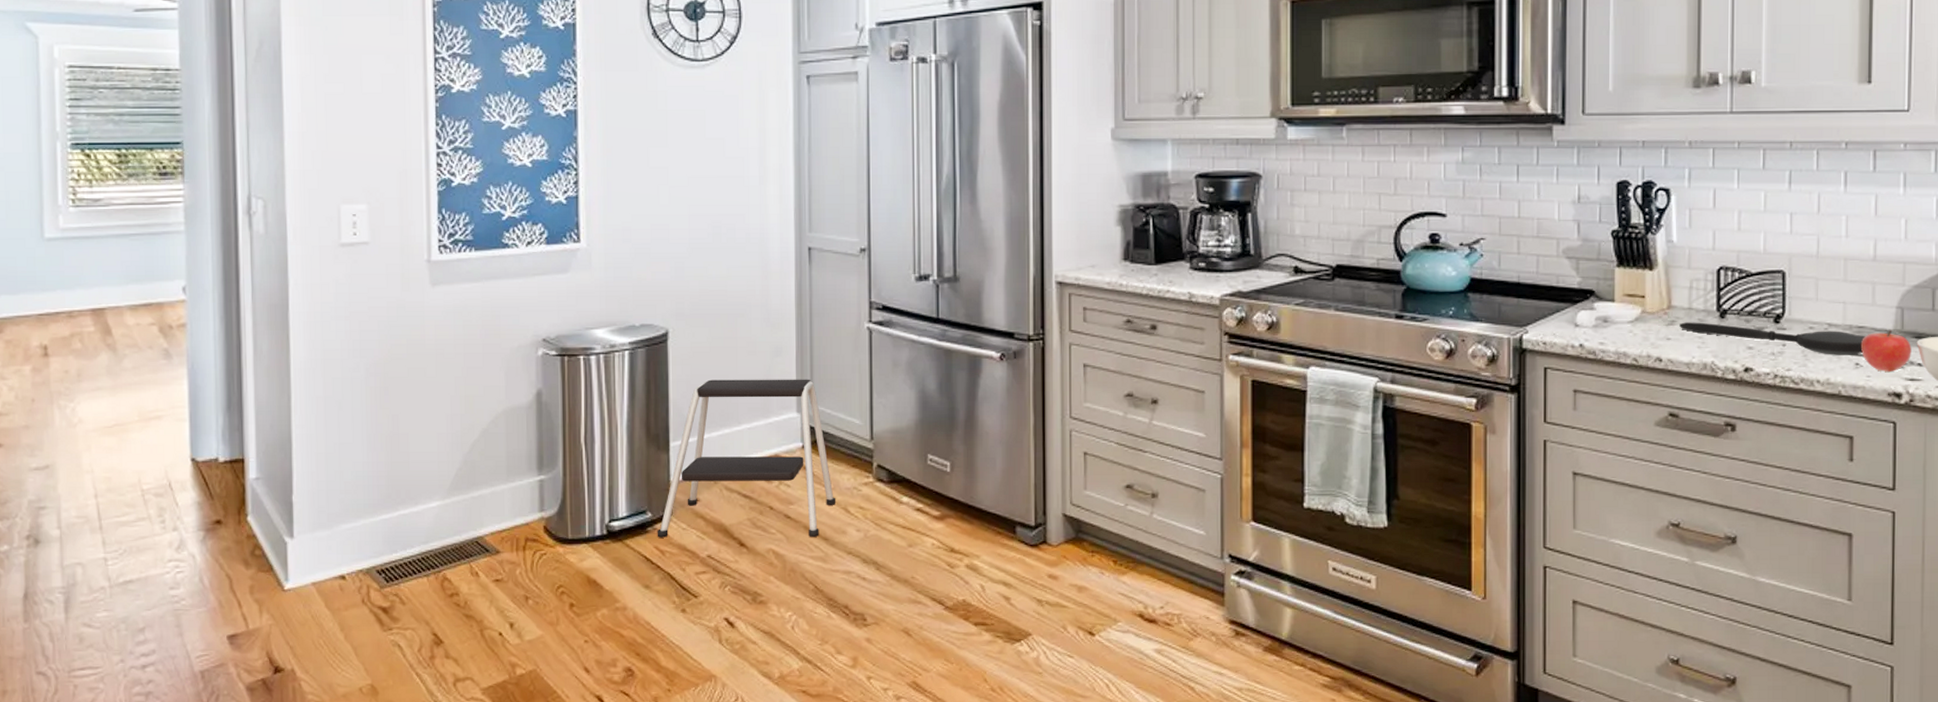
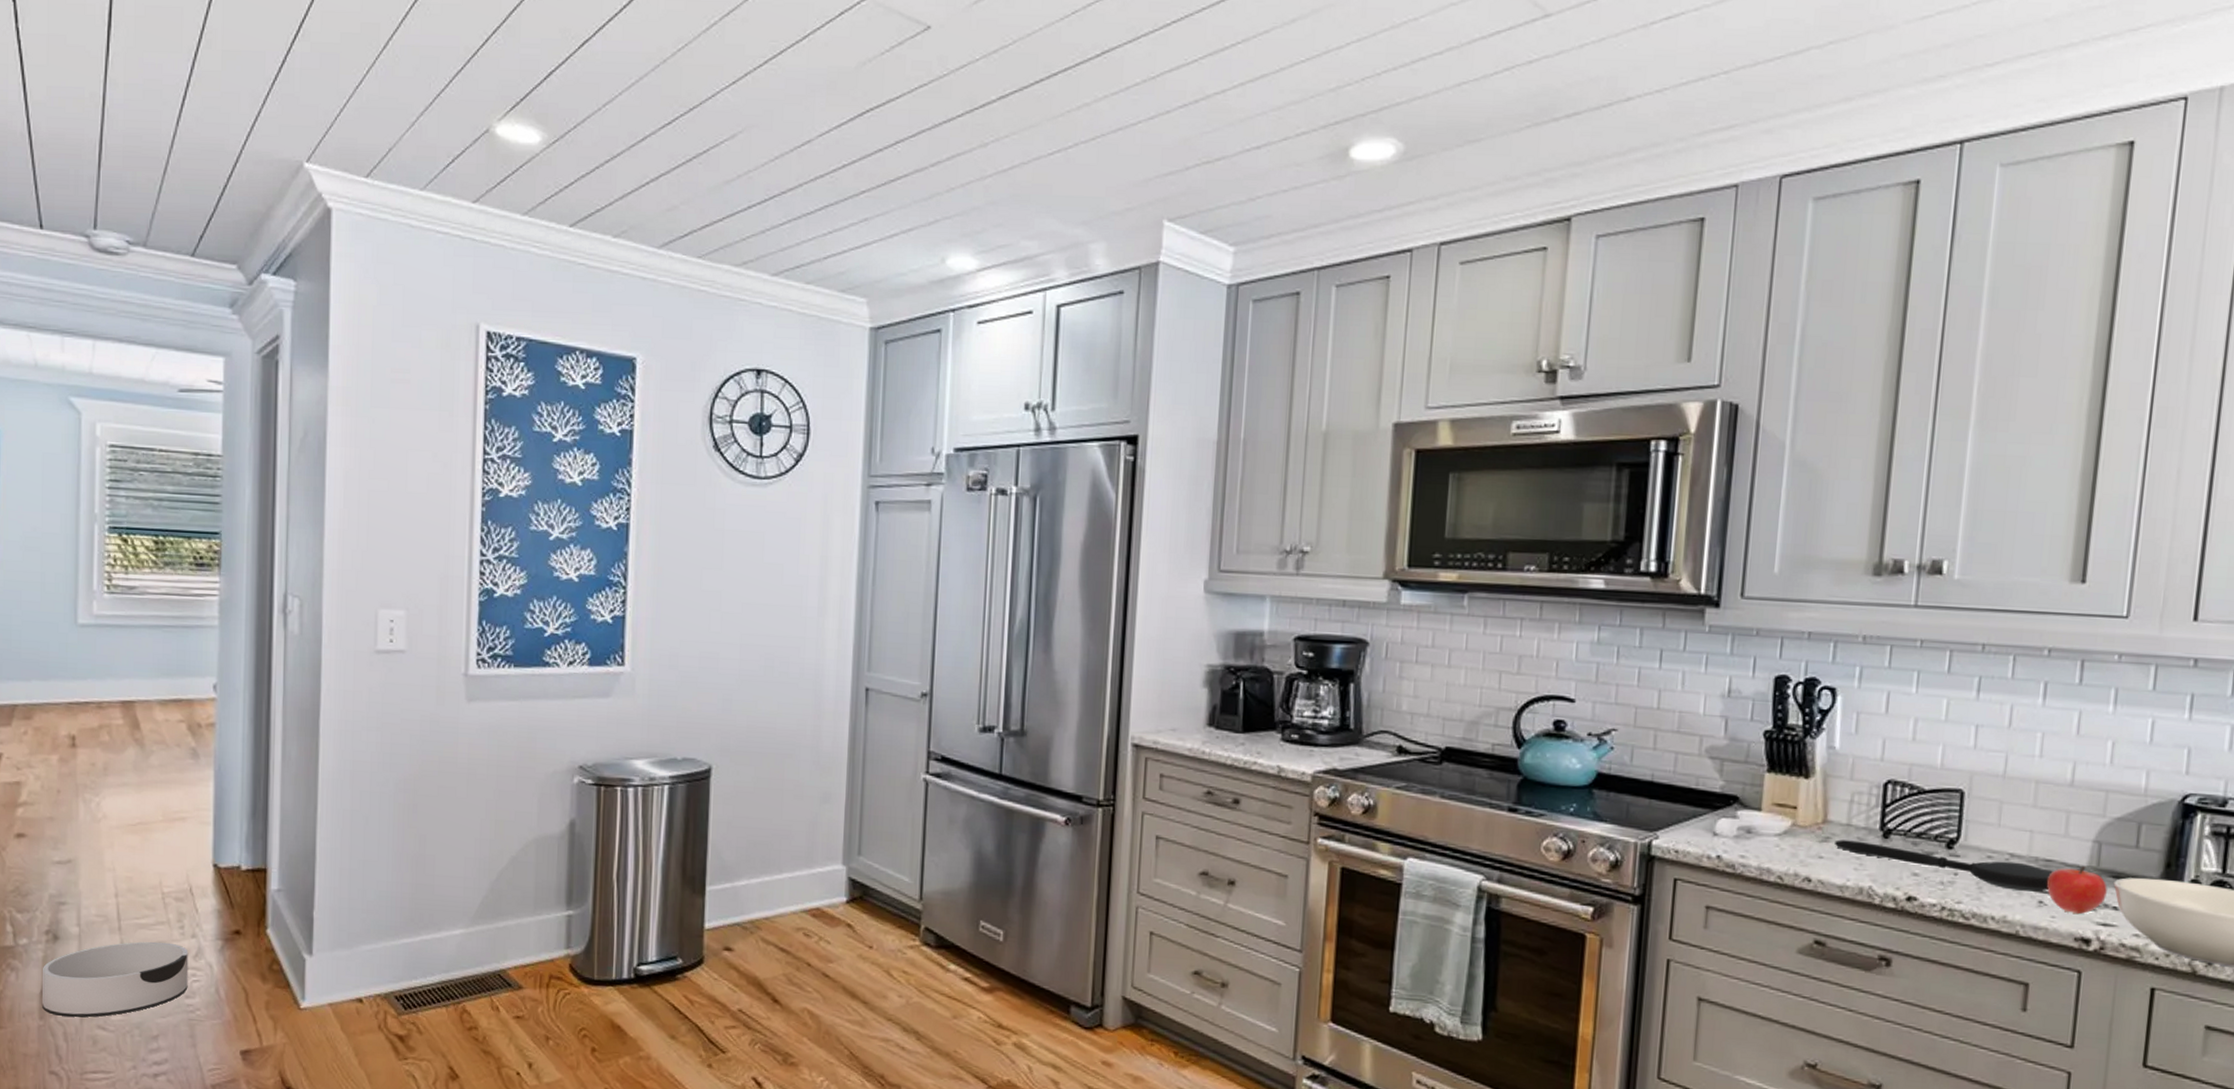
pet bowl: none [24,537,172,617] -> present [41,941,189,1017]
step stool: present [657,379,836,538] -> none [687,822,879,1000]

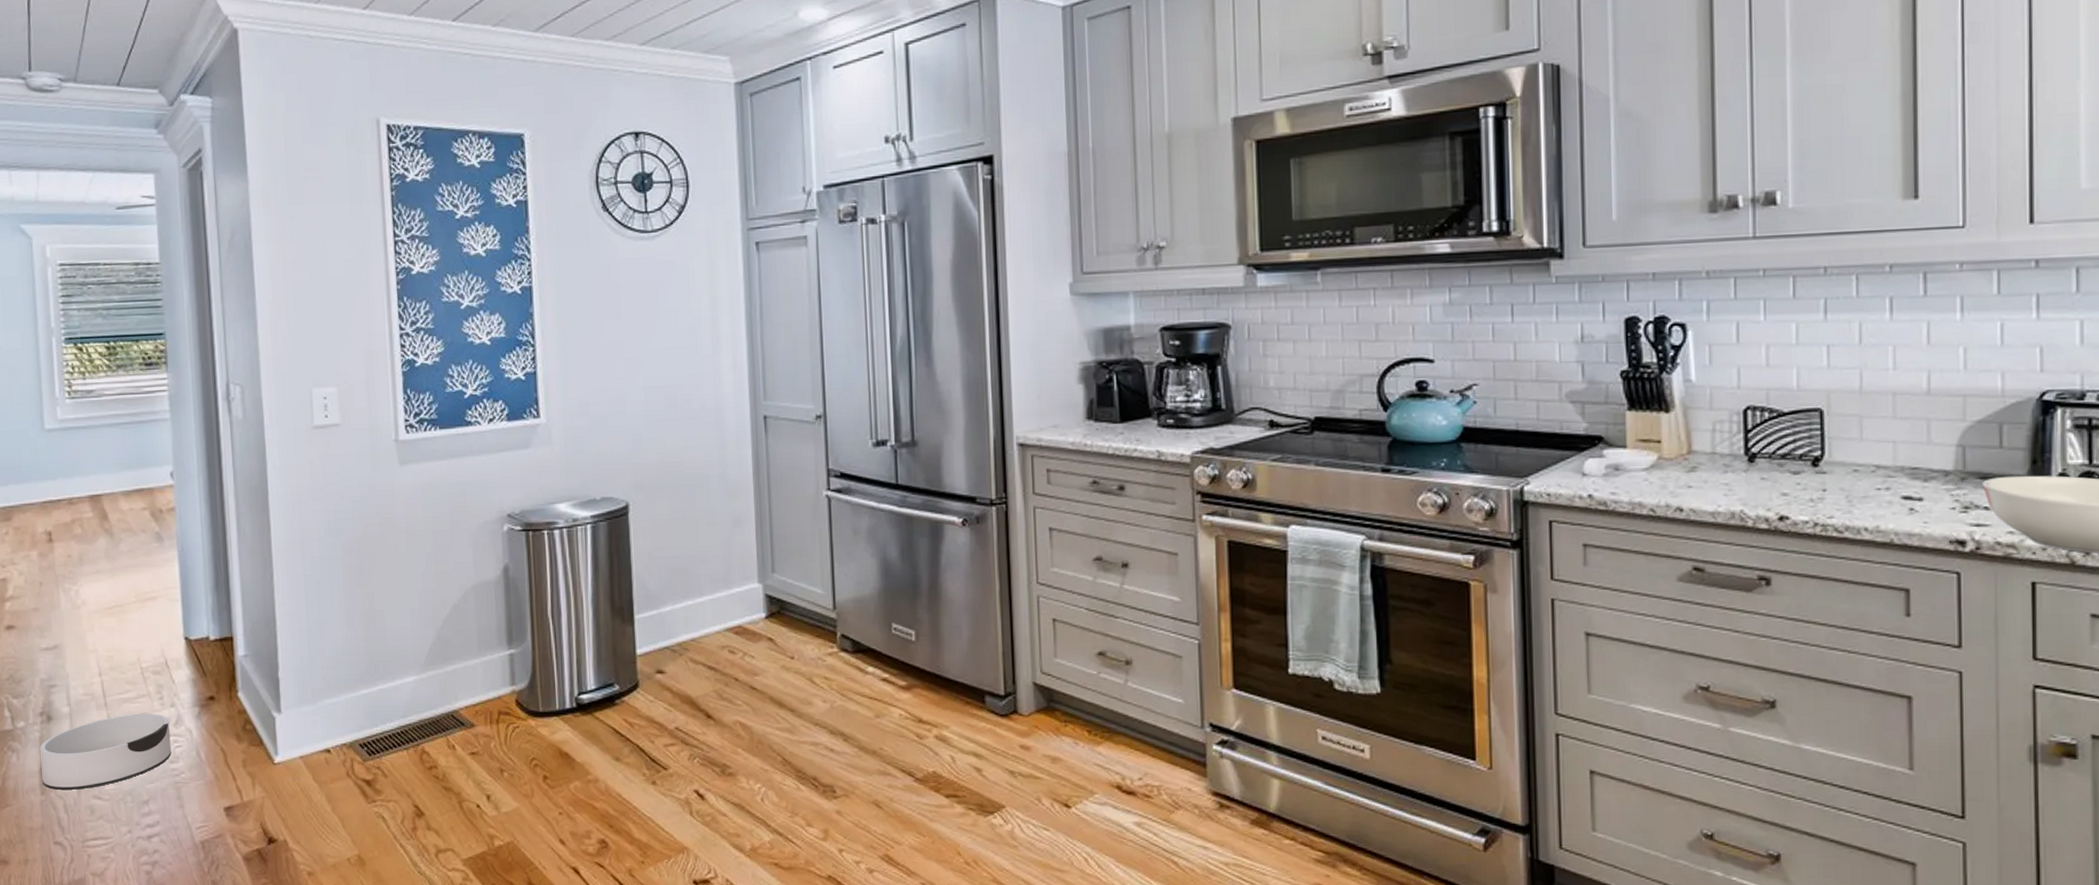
frying pan: present [1835,839,2053,892] -> none [1702,467,1920,500]
fruit: present [2046,865,2107,915] -> none [1915,470,1976,518]

